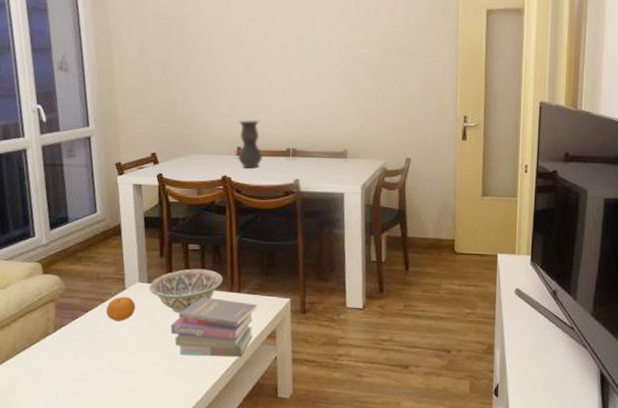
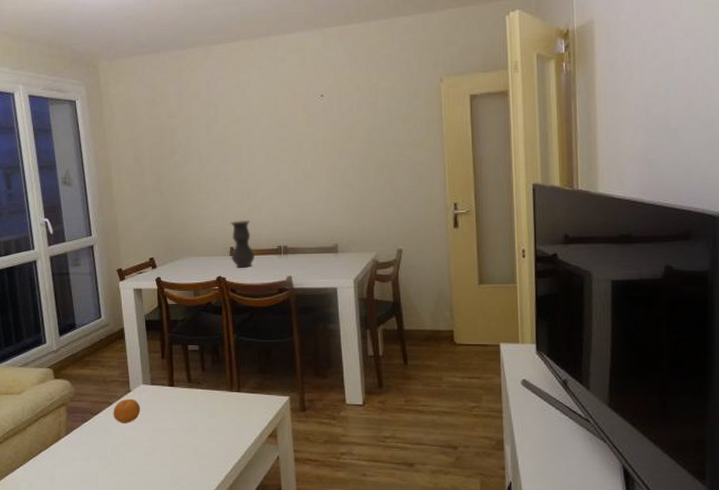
decorative bowl: present [149,268,223,314] -> none [152,369,222,415]
books: present [170,296,258,357] -> none [174,397,258,457]

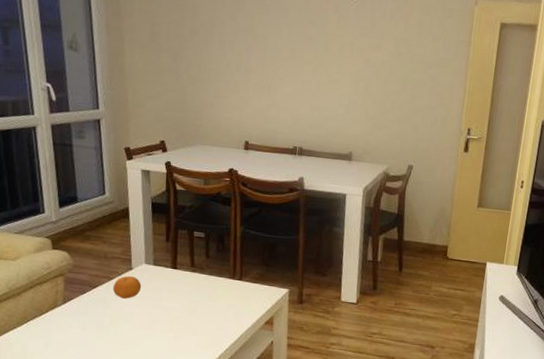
vase: present [230,220,255,269] -> none [245,115,270,165]

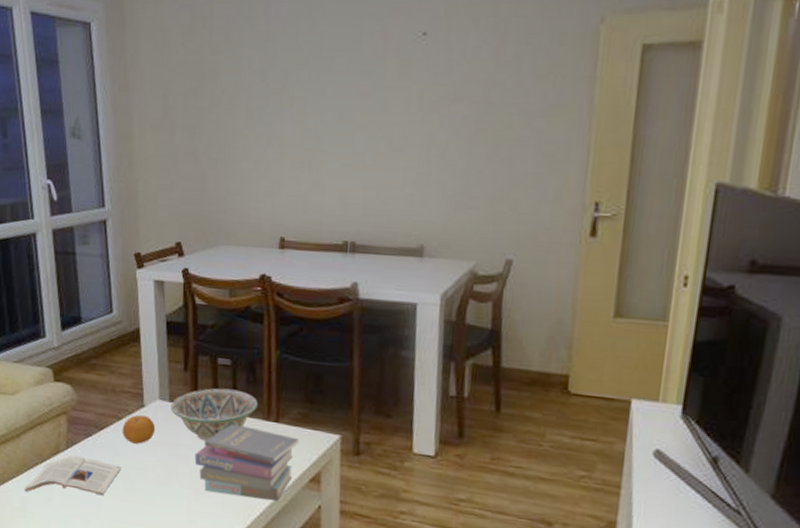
magazine: none [24,308,112,340] -> present [24,455,122,495]
decorative bowl: none [154,254,226,296] -> present [170,388,258,442]
books: none [174,281,258,339] -> present [194,423,300,501]

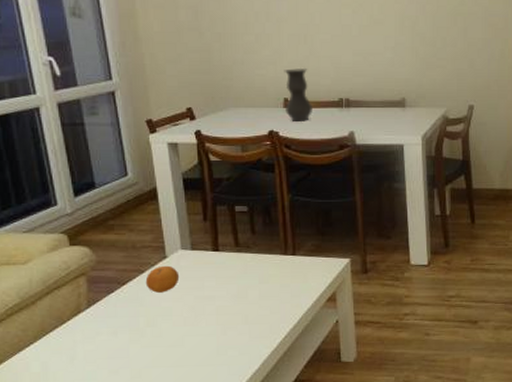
magazine: present [24,455,122,495] -> none [44,312,148,356]
decorative bowl: present [170,388,258,442] -> none [193,232,275,281]
books: present [194,423,300,501] -> none [220,261,315,324]
vase: none [281,202,312,268] -> present [284,68,313,123]

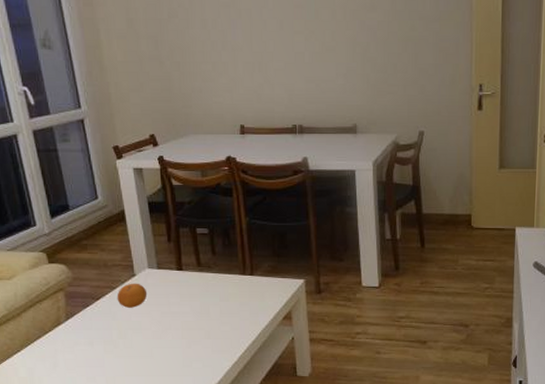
vase: present [284,68,313,123] -> none [240,96,268,149]

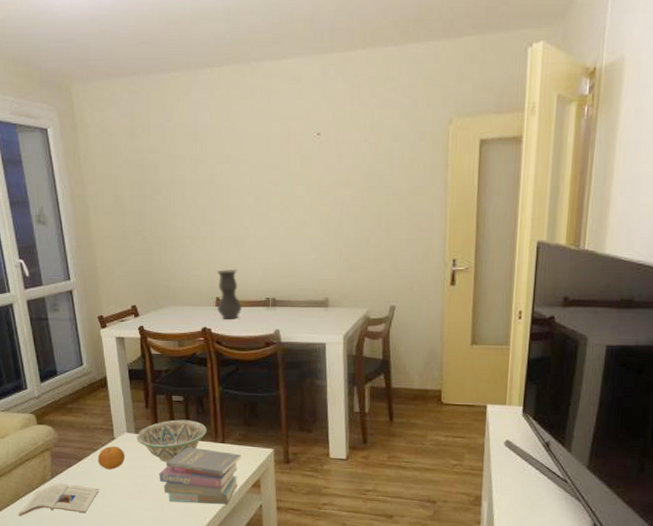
magazine: none [30,324,120,363] -> present [18,483,99,517]
decorative bowl: none [159,253,234,298] -> present [136,419,207,463]
books: none [184,280,272,338] -> present [159,446,242,504]
vase: none [240,96,268,149] -> present [216,269,242,321]

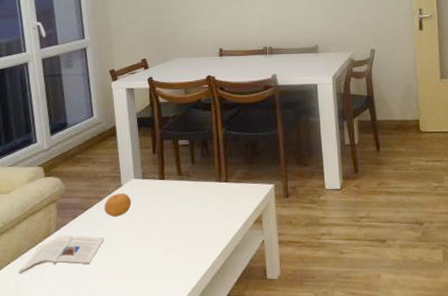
decorative bowl: present [136,419,207,463] -> none [143,162,211,206]
books: present [159,446,242,504] -> none [164,188,245,245]
vase: present [216,269,242,321] -> none [219,24,242,68]

